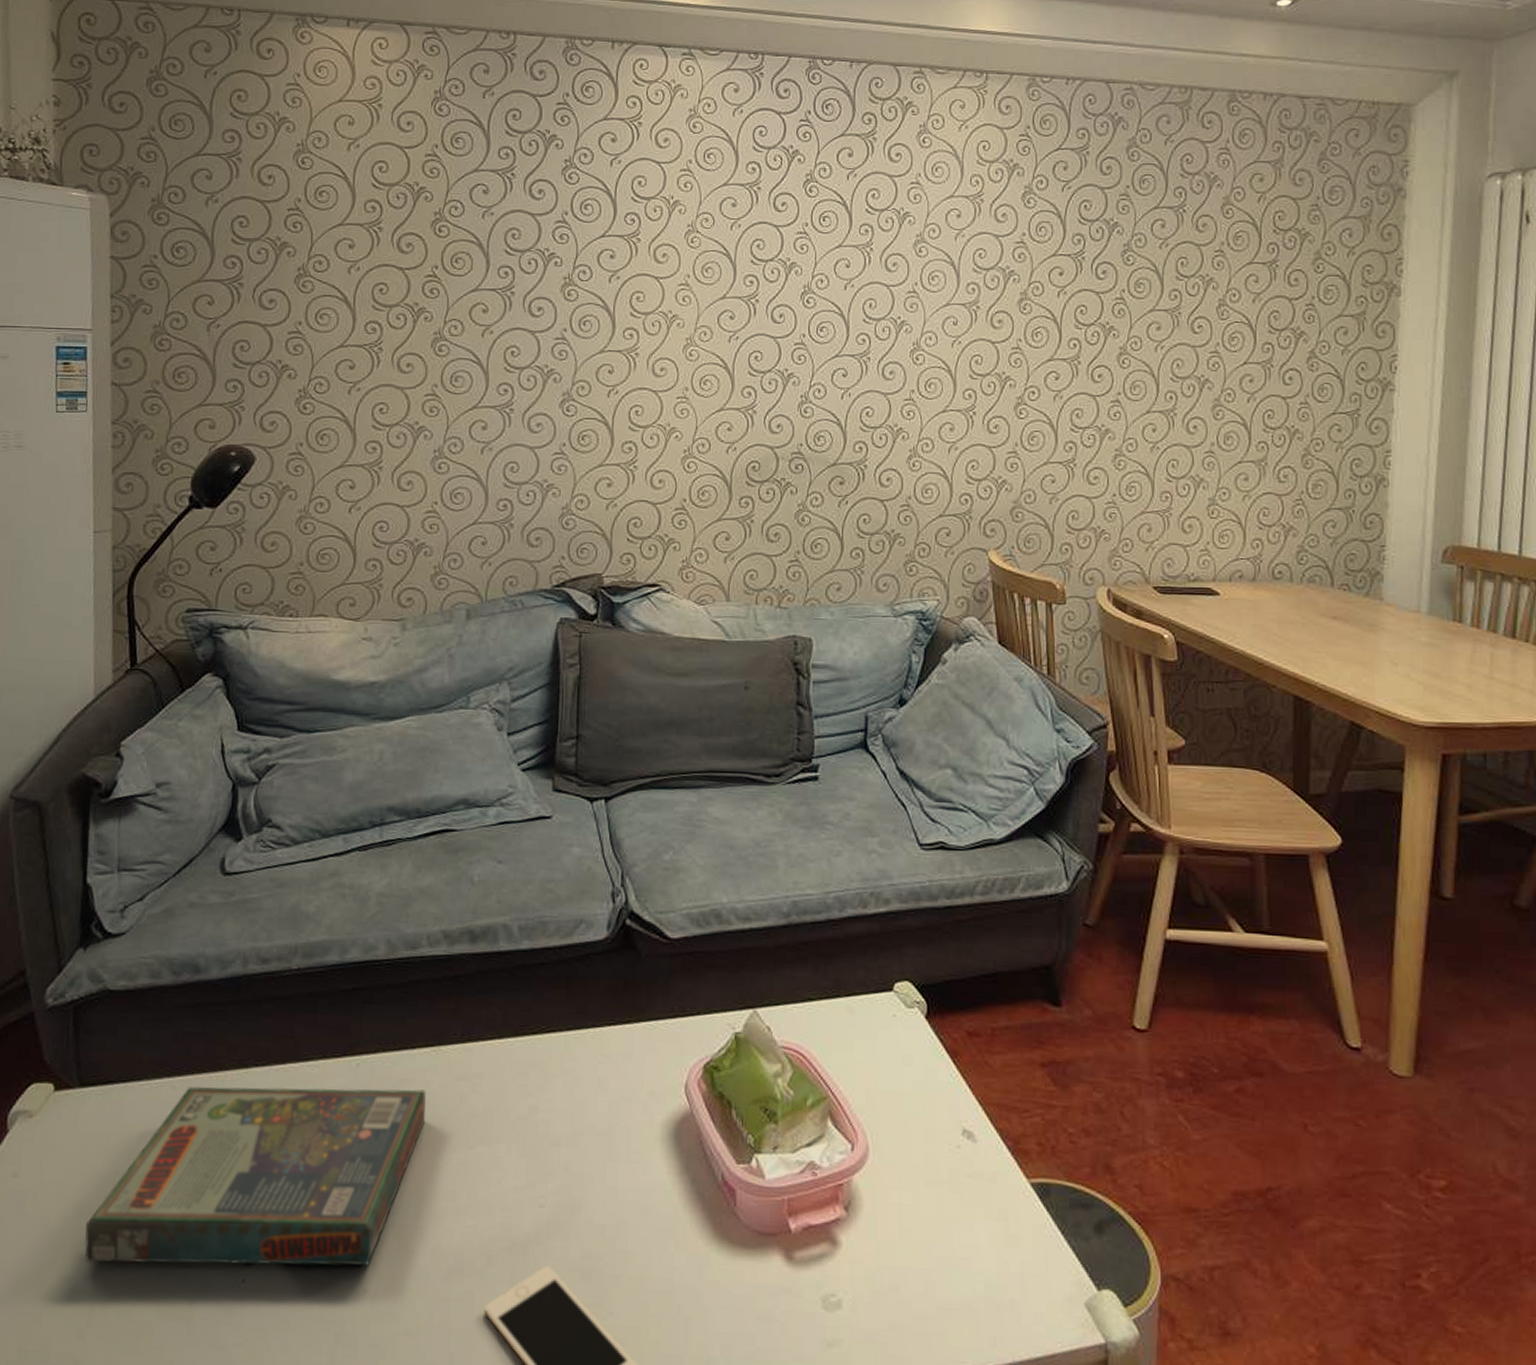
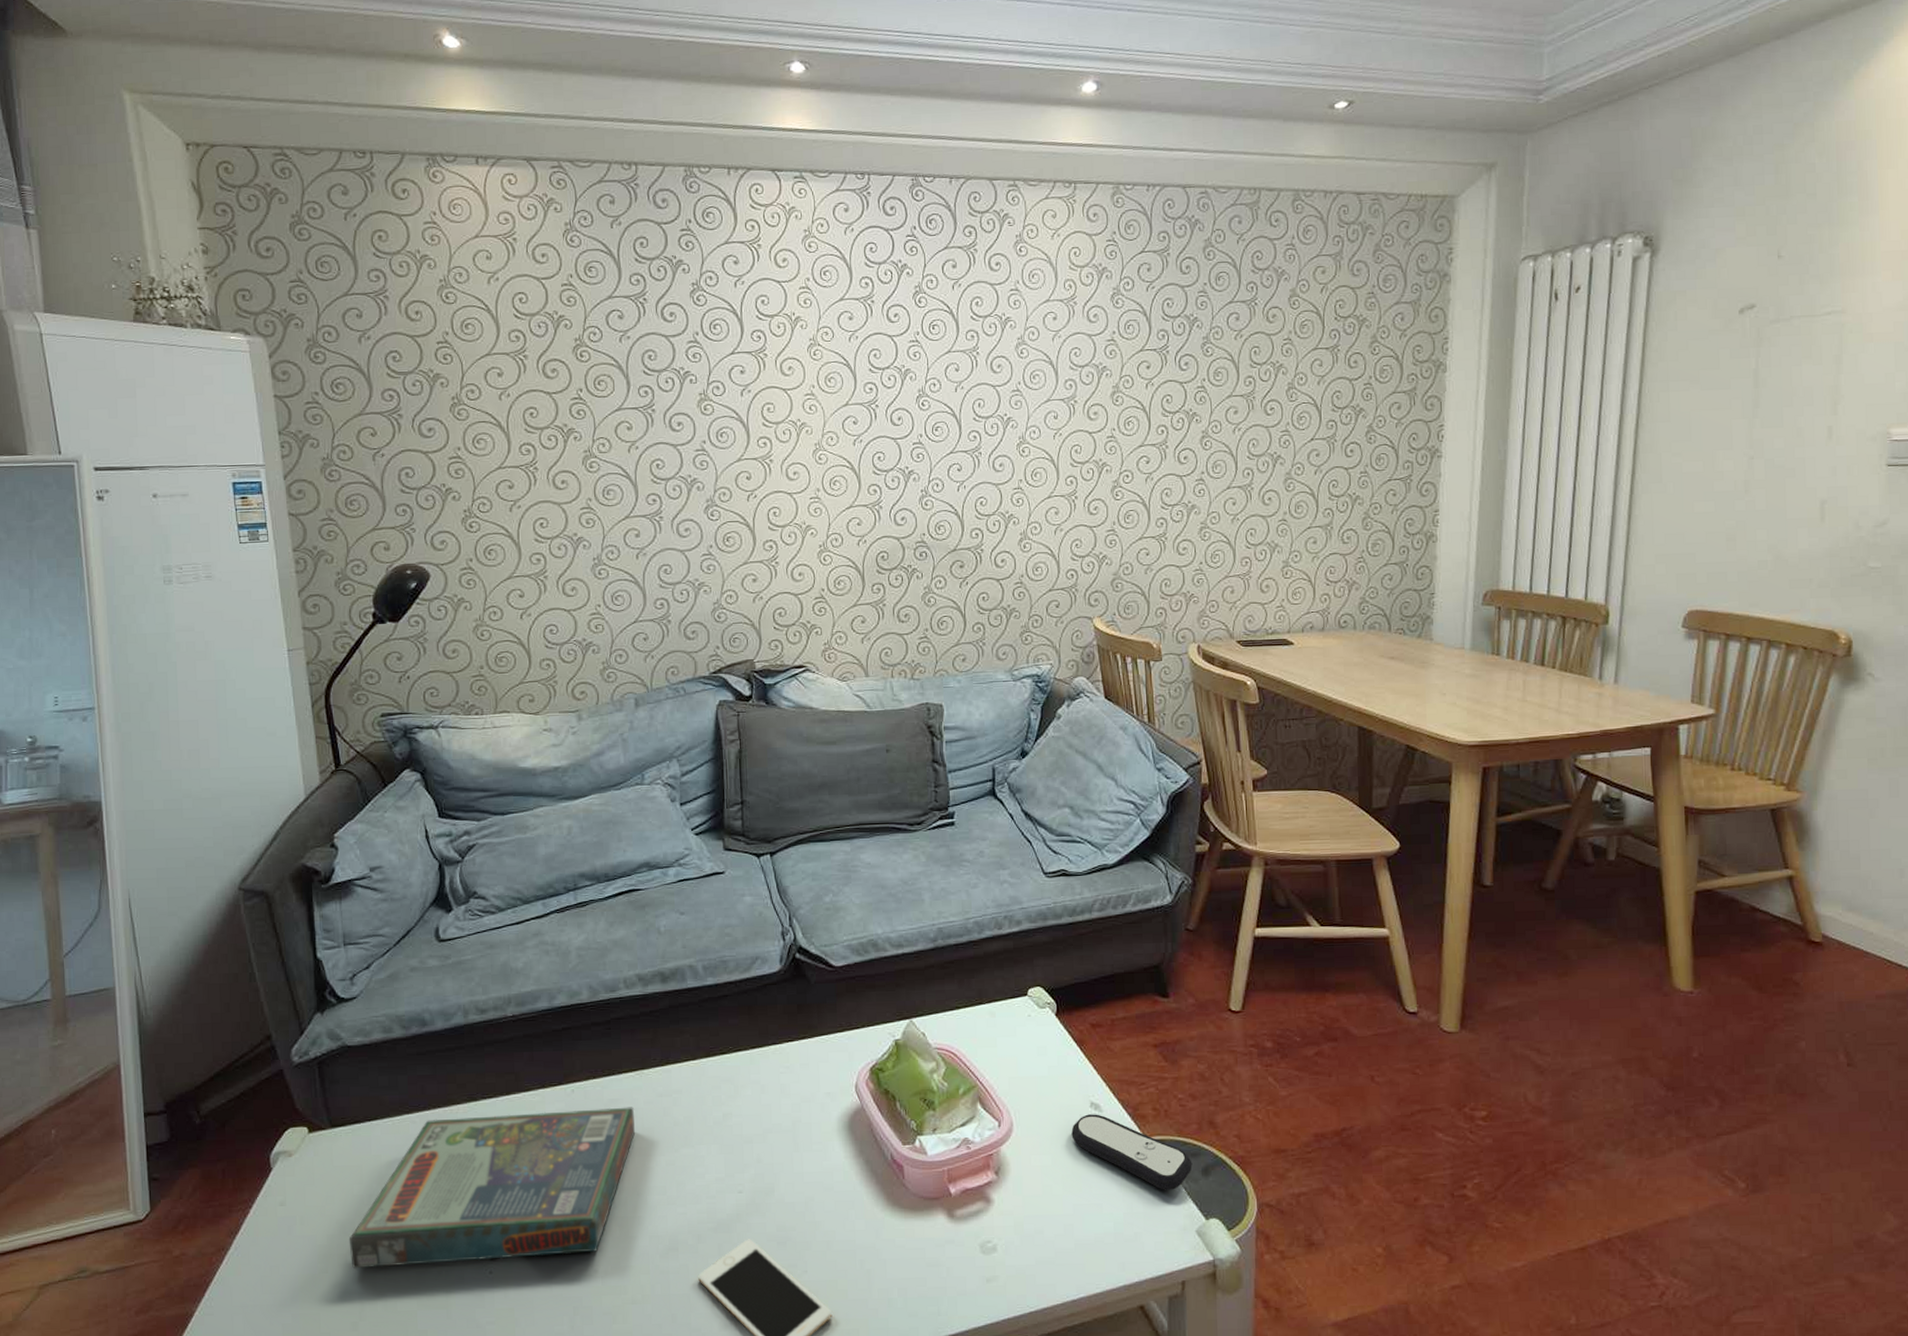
remote control: none [938,1144,1083,1249] -> present [1071,1114,1193,1190]

